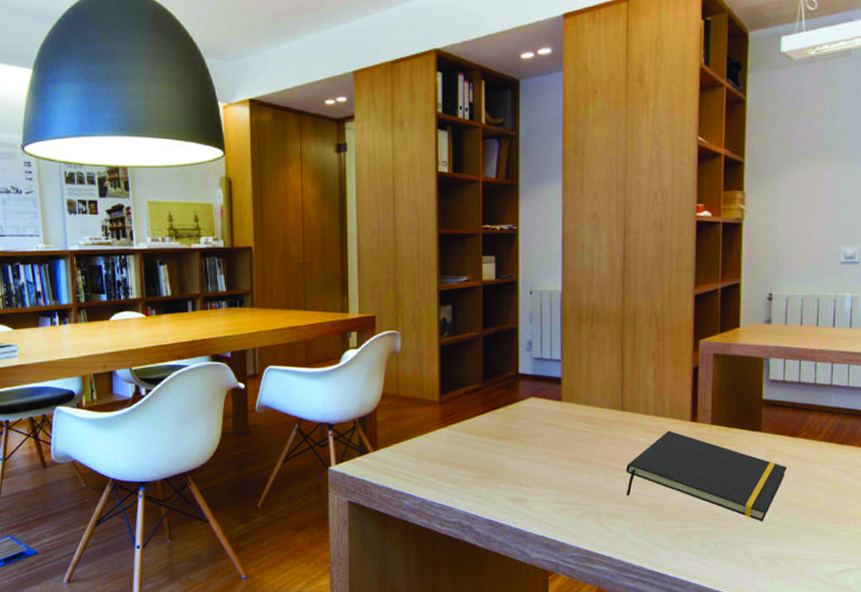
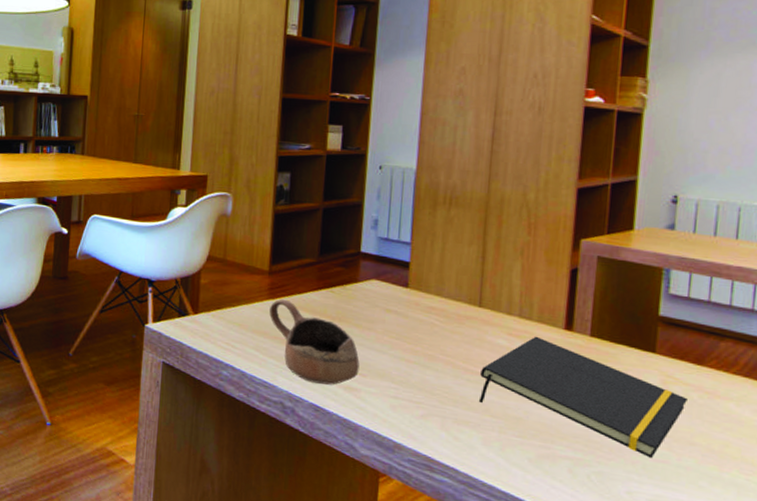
cup: none [443,426,525,500] -> present [269,299,360,385]

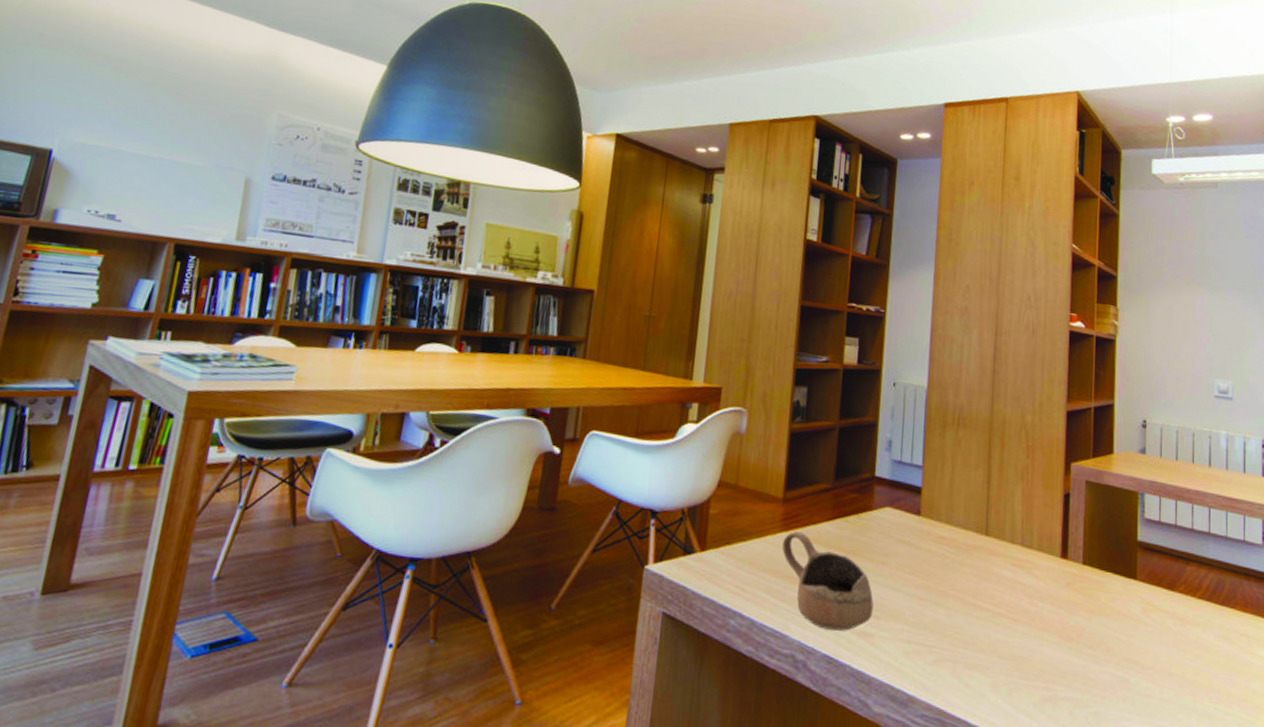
notepad: present [478,336,687,459] -> none [987,565,1164,693]

